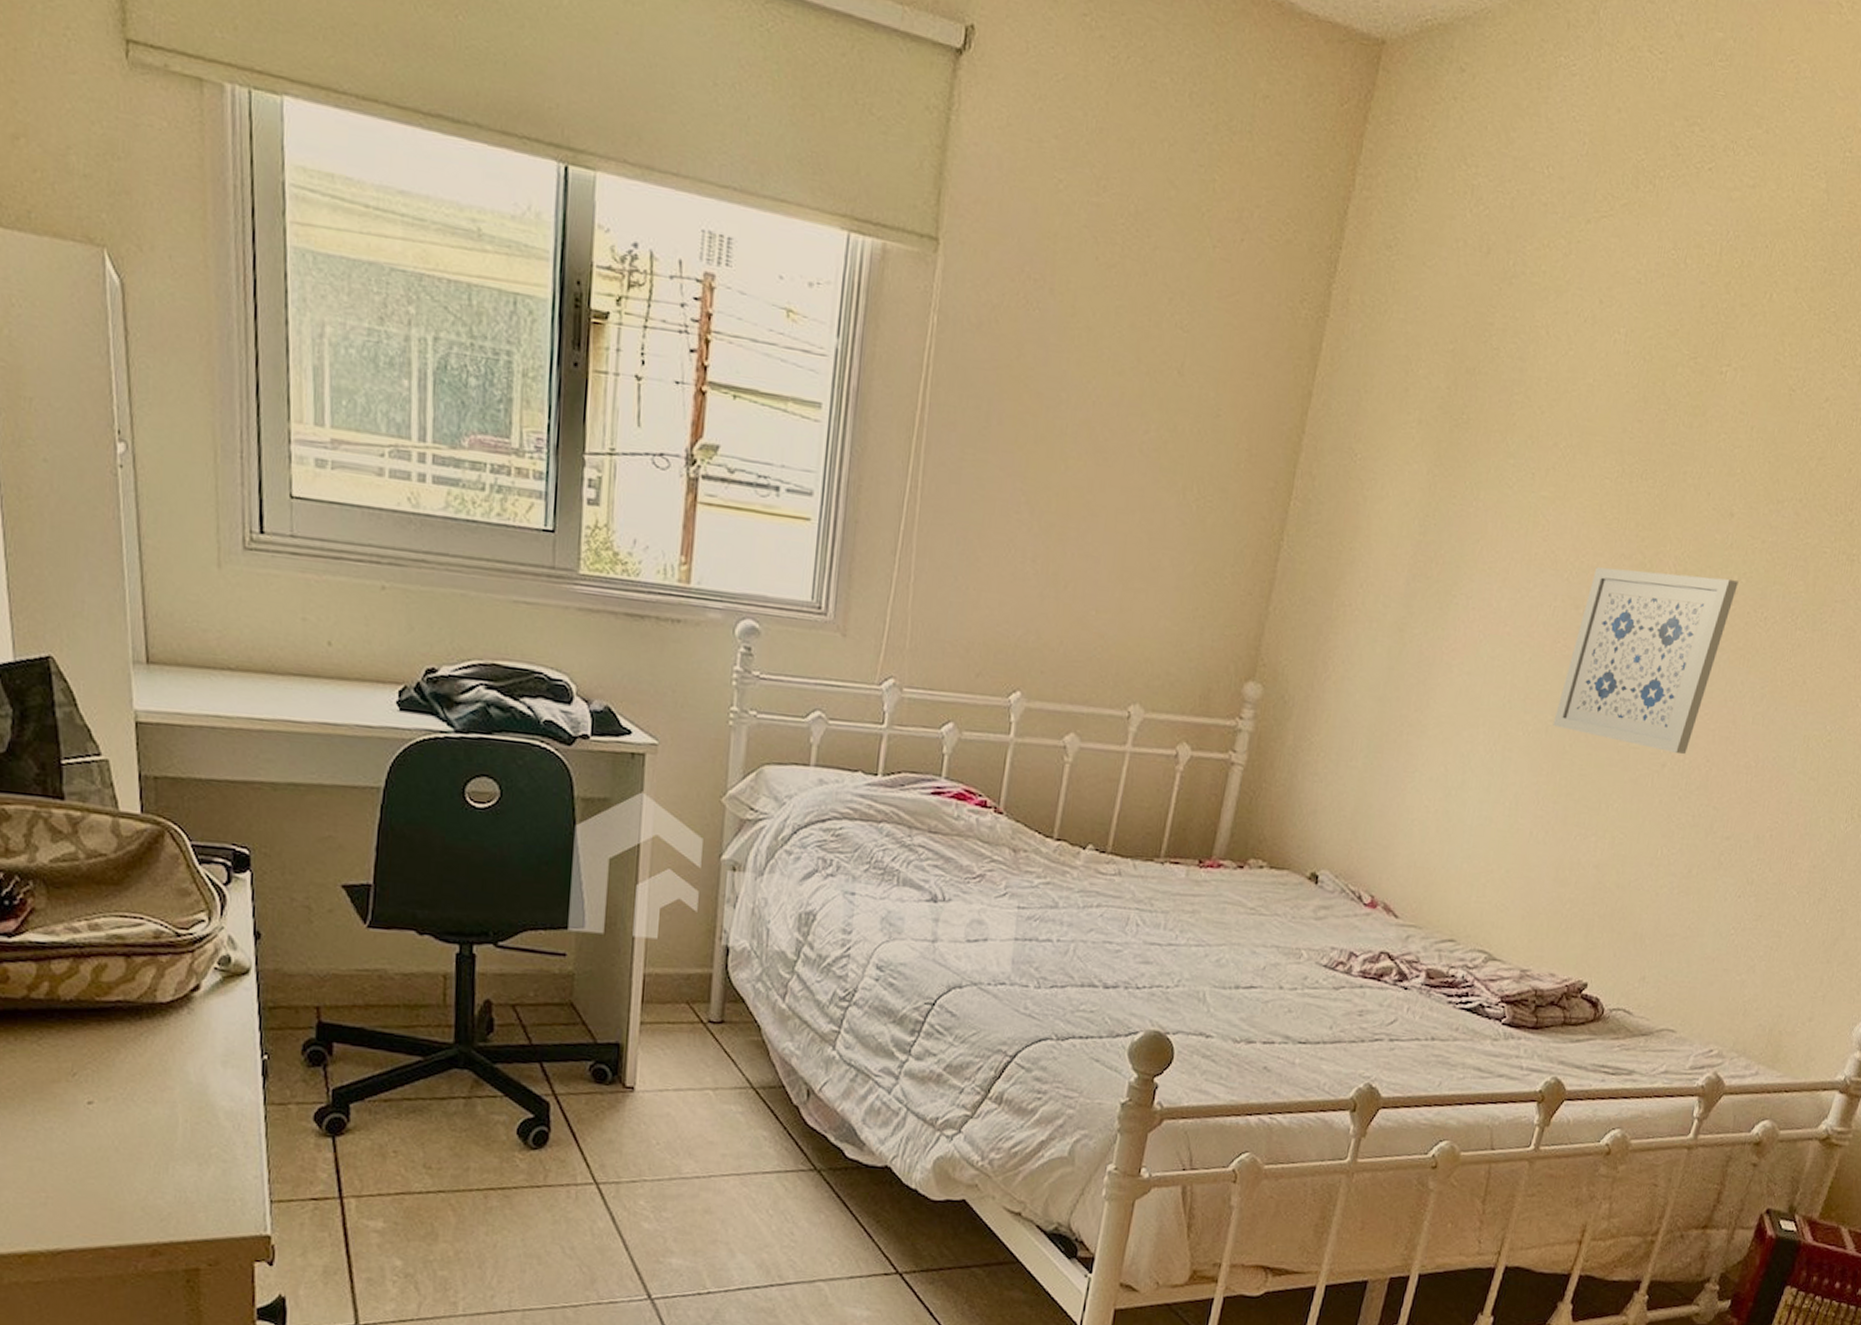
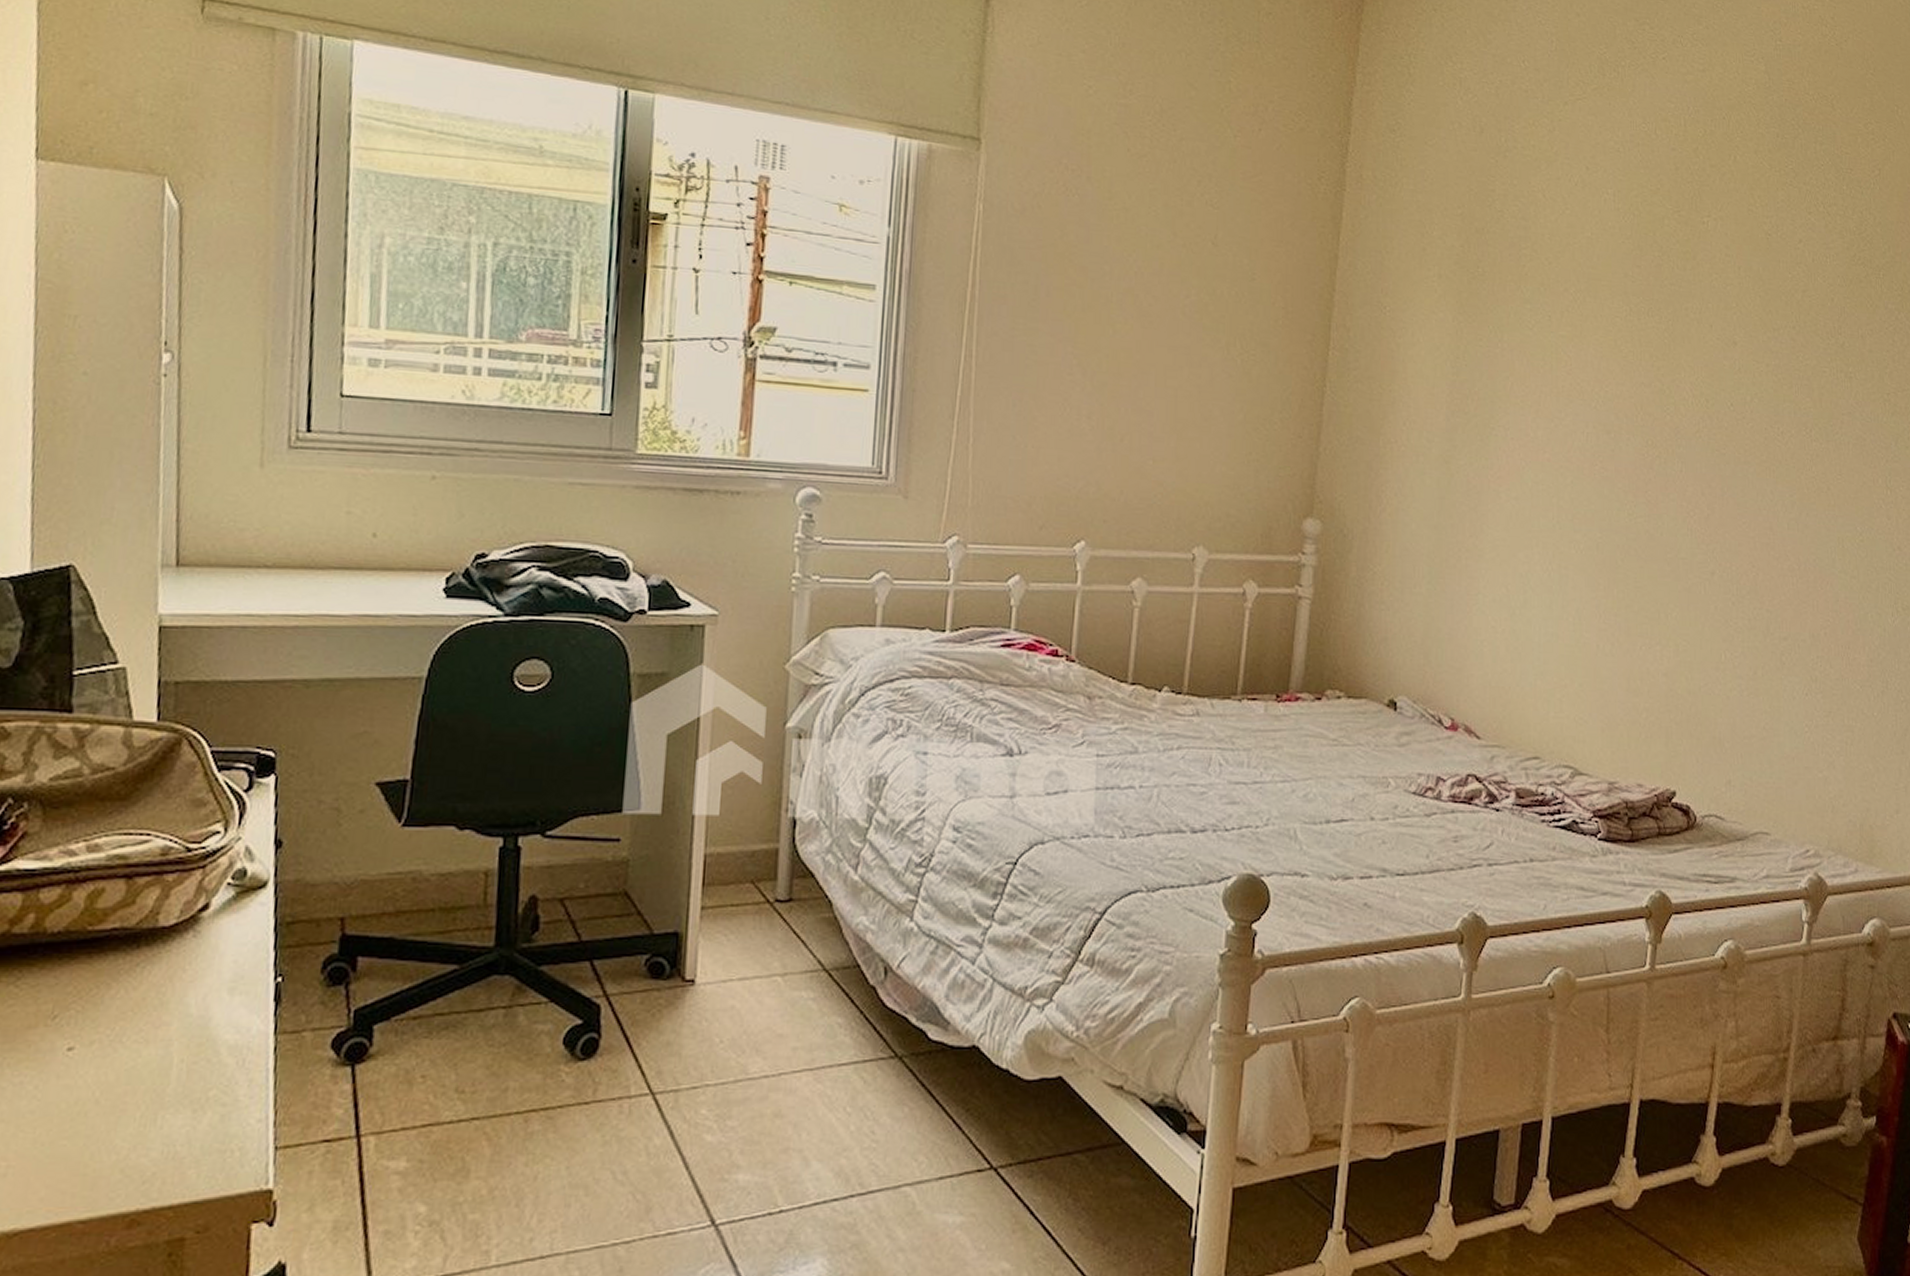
wall art: present [1553,567,1738,754] -> none [1602,395,1752,561]

